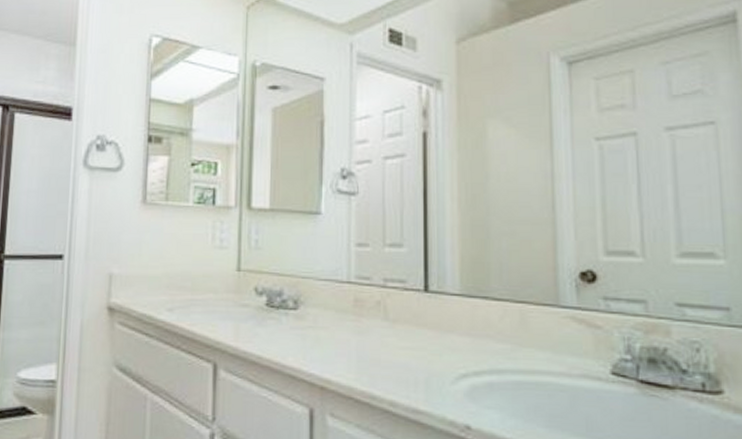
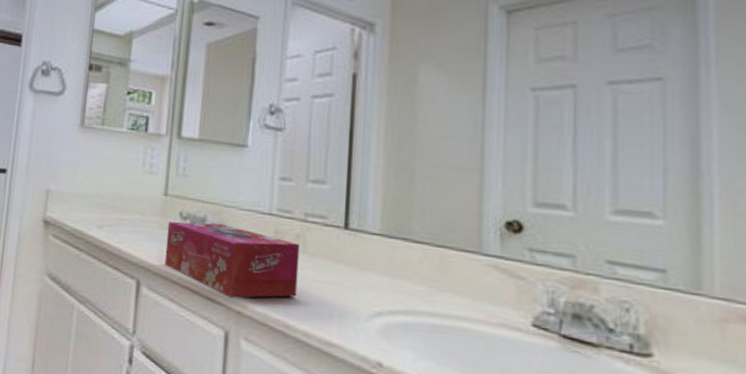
tissue box: none [242,296,381,373] -> present [164,221,300,298]

